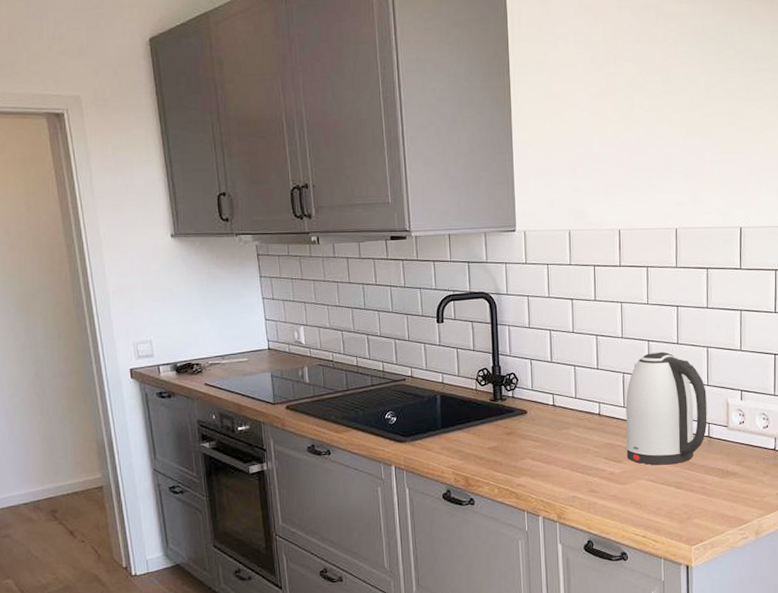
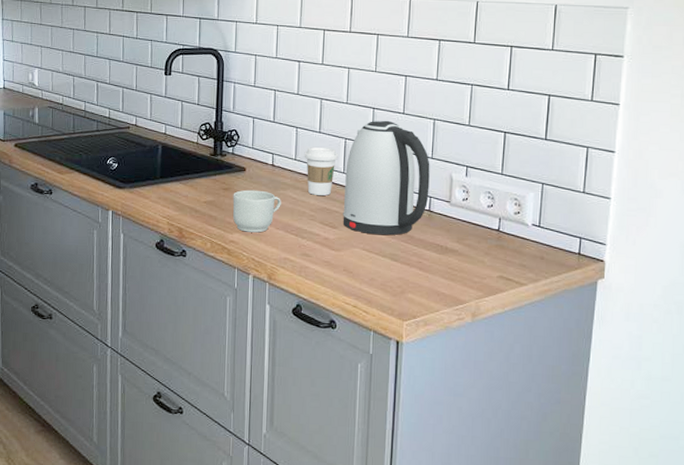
mug: none [516,431,565,475] -> present [232,190,281,233]
coffee cup: none [584,384,617,432] -> present [304,147,338,196]

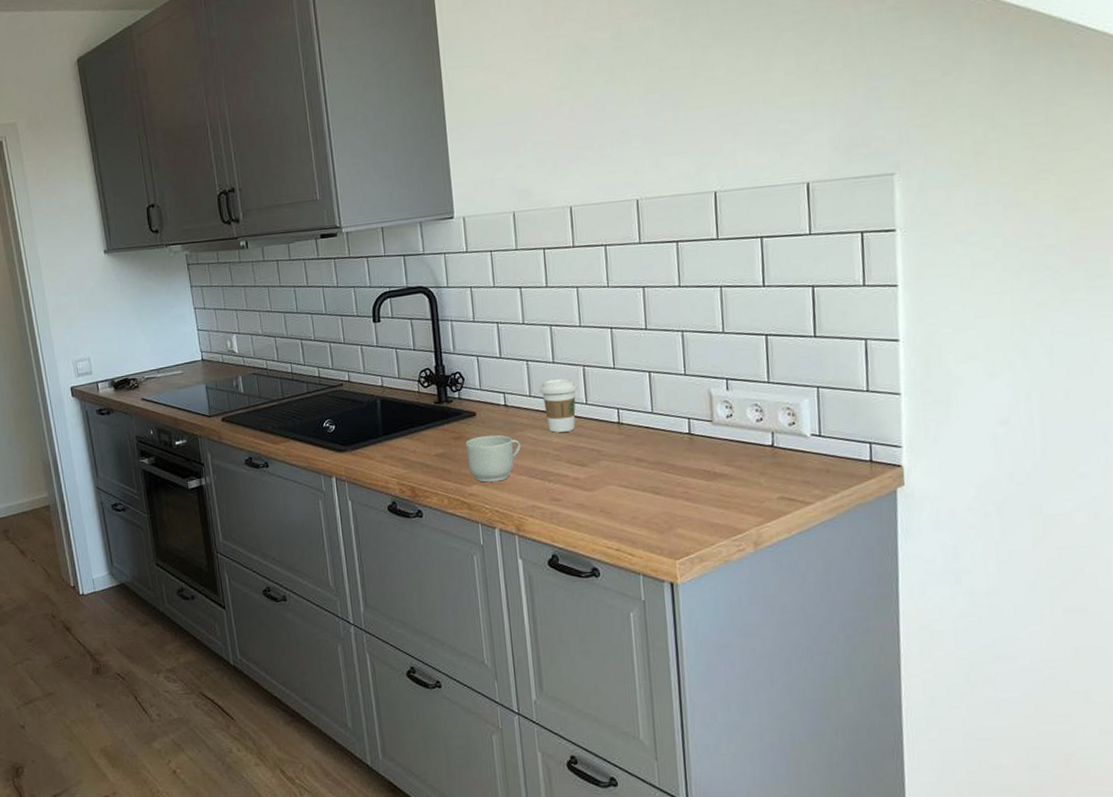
kettle: present [342,120,430,236] -> none [588,339,687,468]

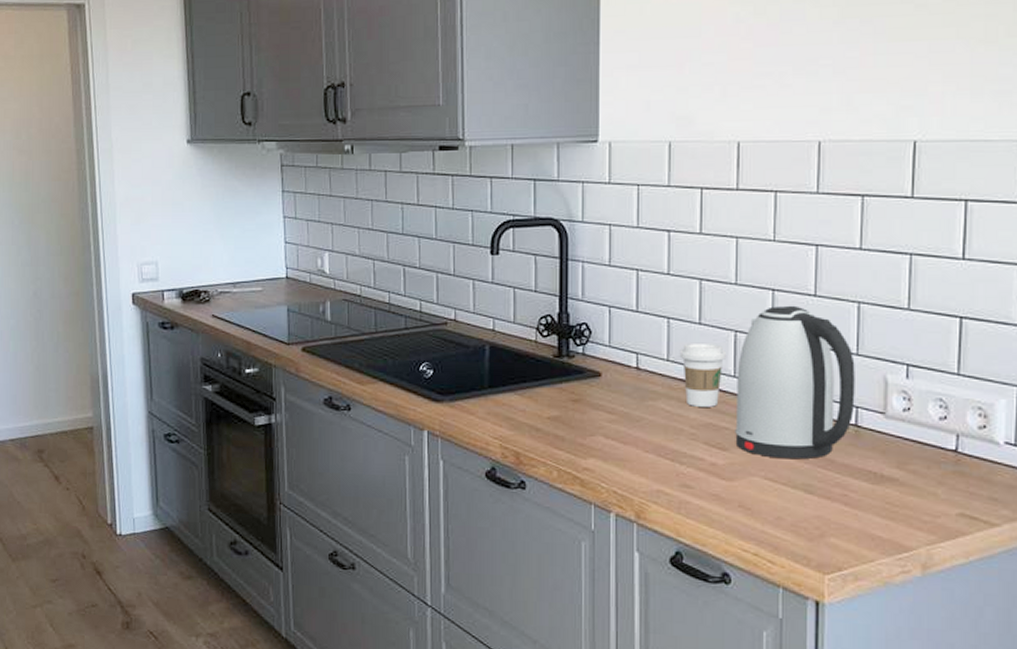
mug: present [465,434,521,483] -> none [585,401,650,457]
kettle: none [588,339,687,468] -> present [735,305,855,460]

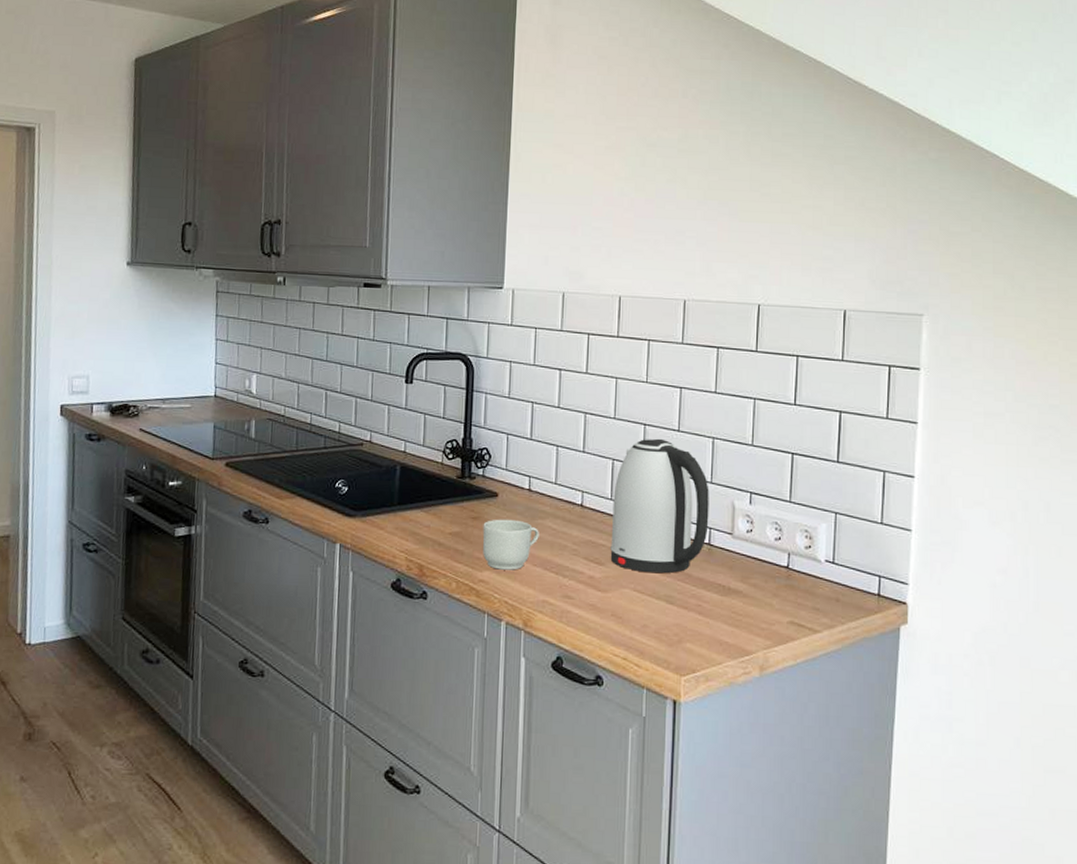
mug: none [585,401,650,457] -> present [482,519,539,570]
coffee cup: present [679,344,726,407] -> none [565,469,605,526]

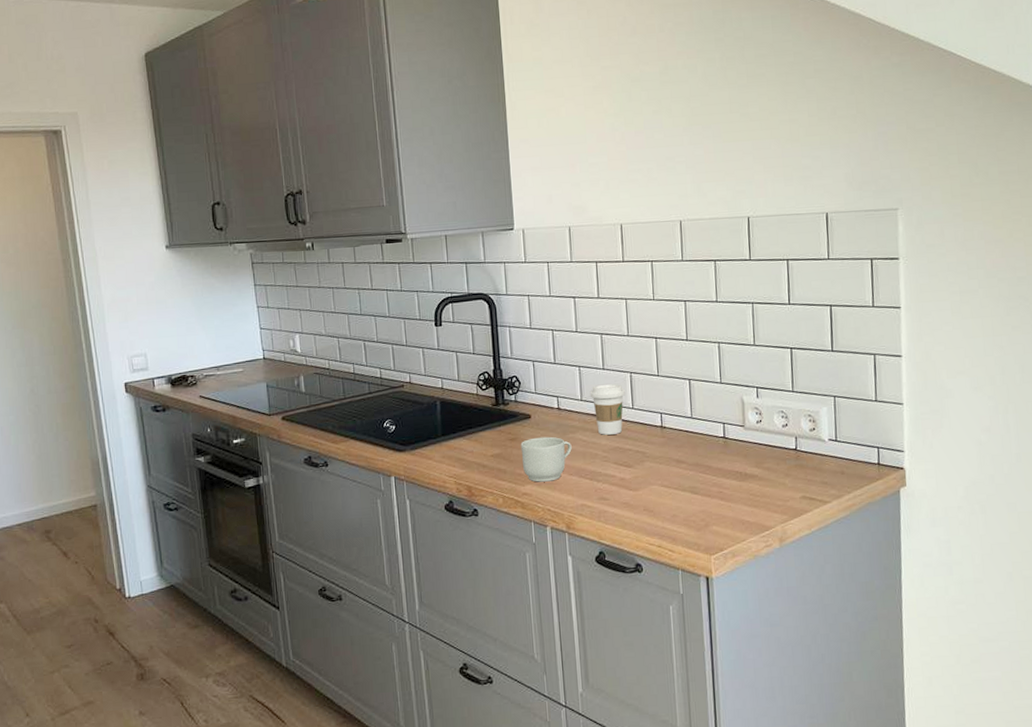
coffee cup: none [565,469,605,526] -> present [589,384,625,435]
kettle: present [610,438,709,574] -> none [634,348,722,469]

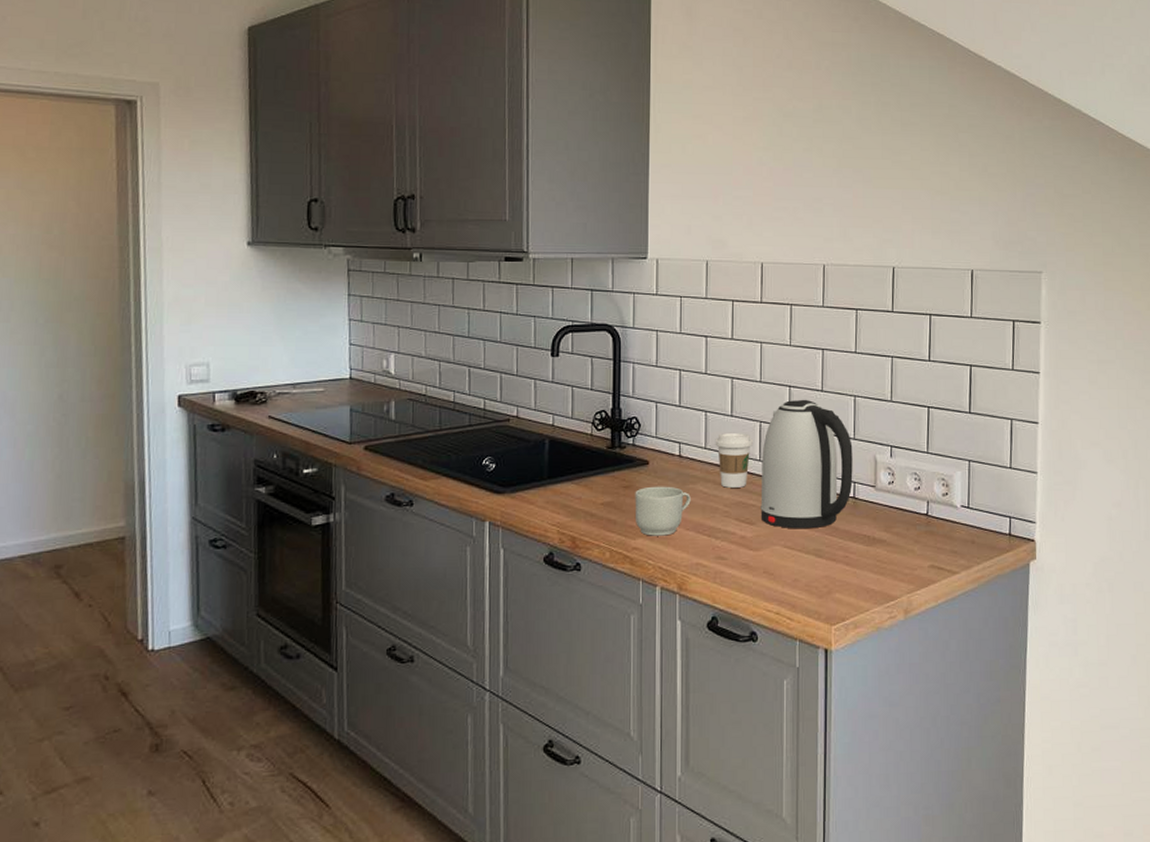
kettle: none [634,348,722,469] -> present [760,399,853,529]

